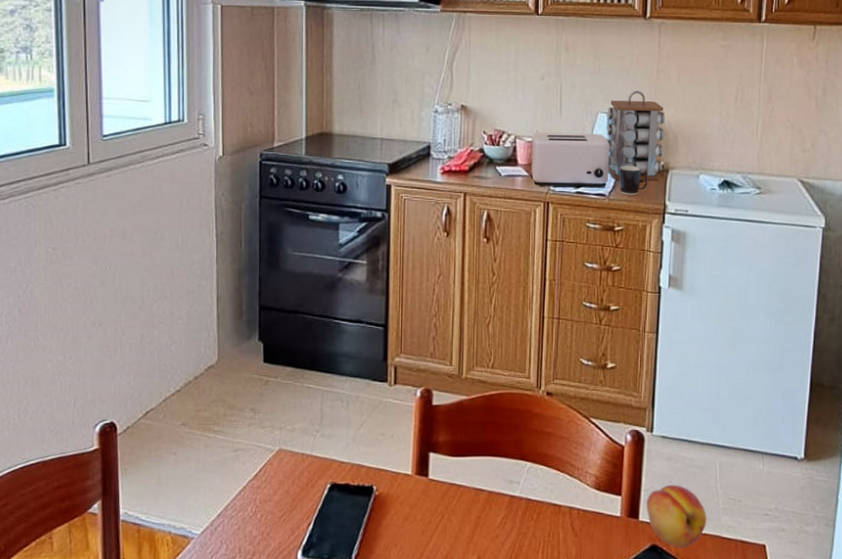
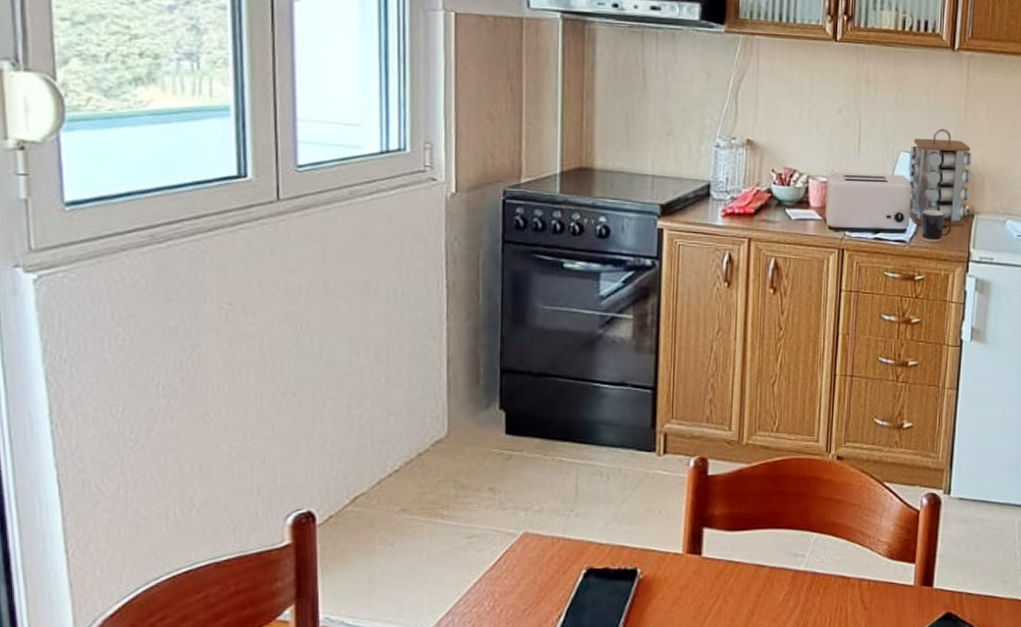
fruit: present [646,484,707,549] -> none [941,548,1004,615]

